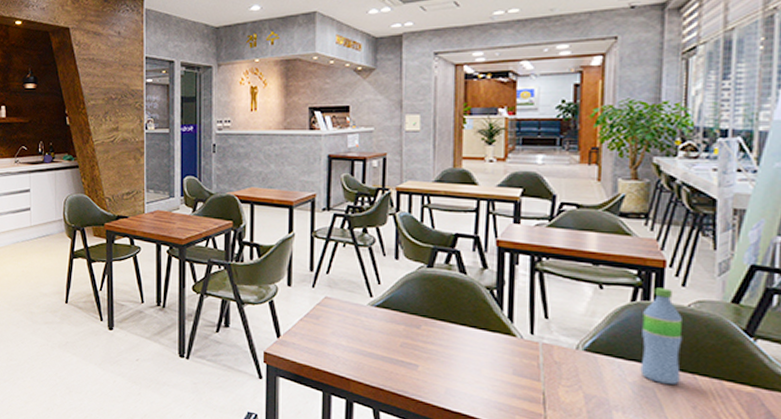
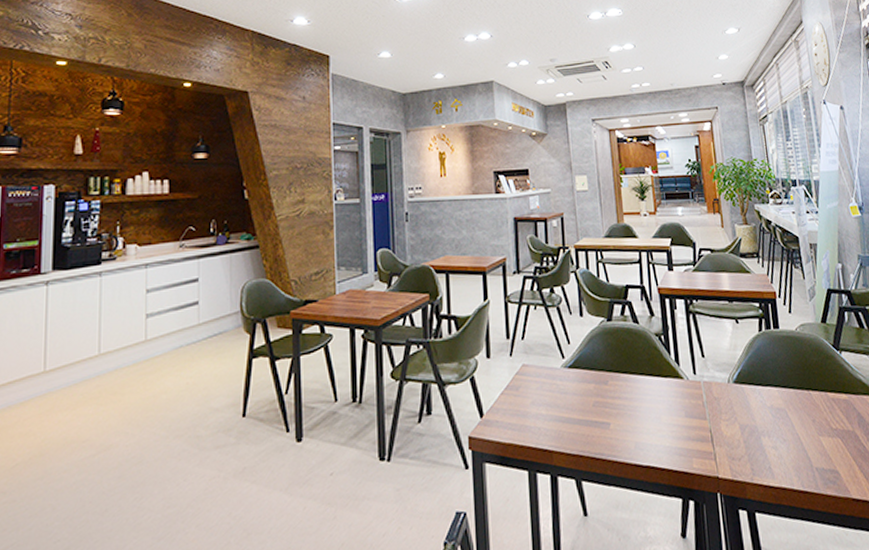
water bottle: present [640,288,683,386] -> none [768,316,801,404]

